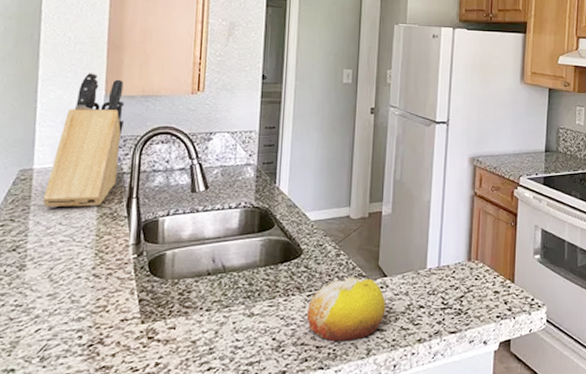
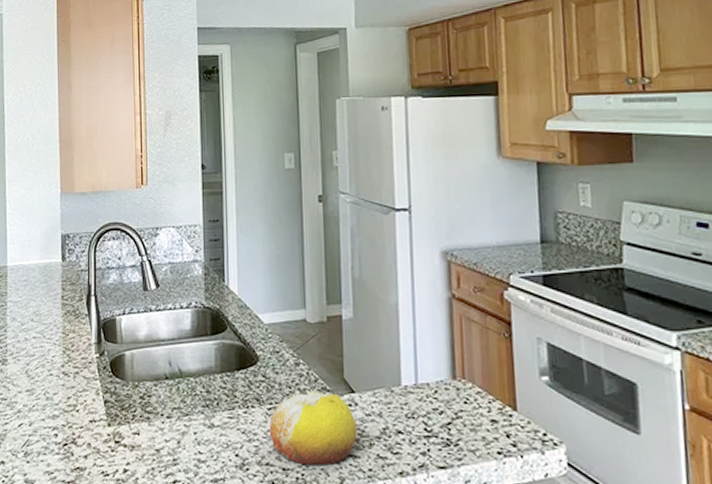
knife block: present [42,72,125,208] -> none [16,170,78,305]

